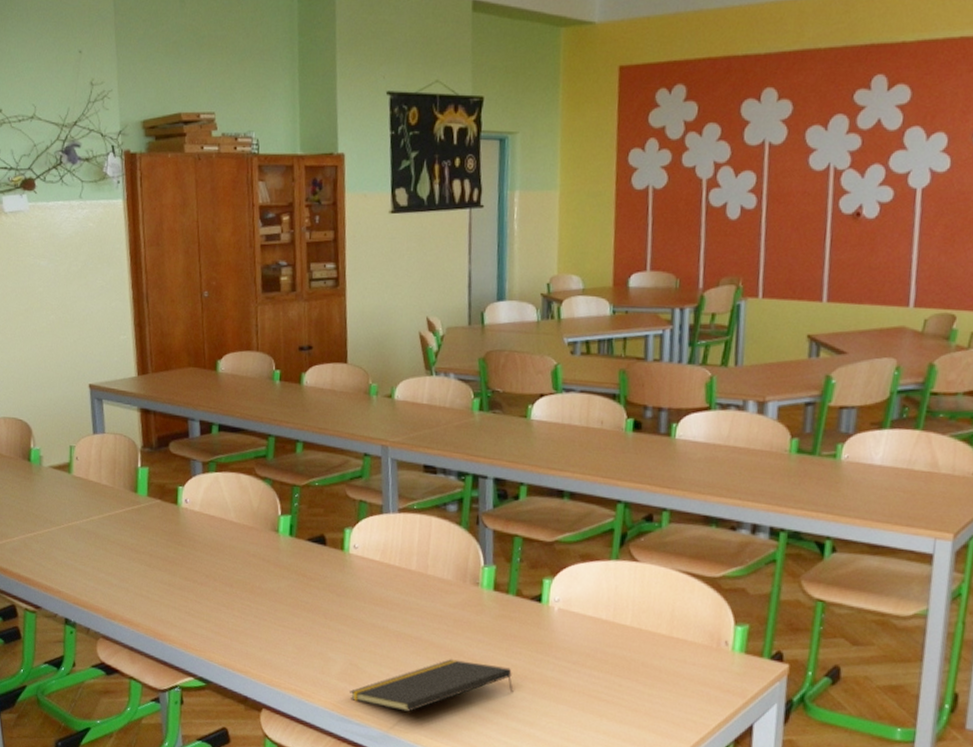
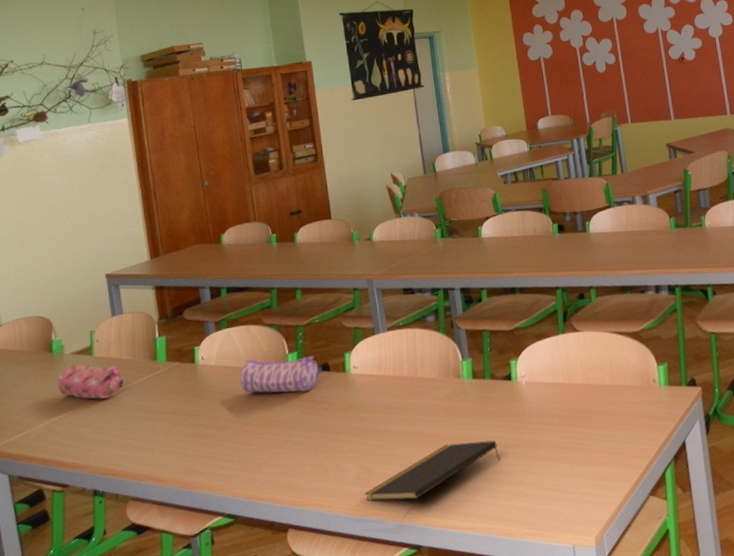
pencil case: none [34,479,101,524] -> present [58,364,124,399]
pencil case: none [224,511,318,563] -> present [240,356,323,393]

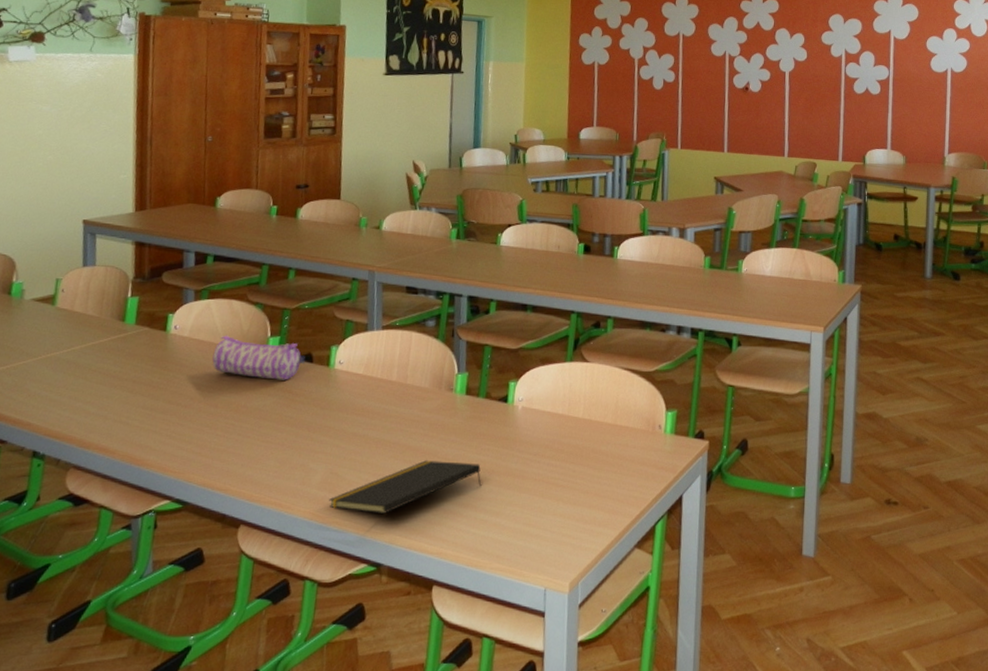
pencil case: present [58,364,124,399] -> none [11,312,85,354]

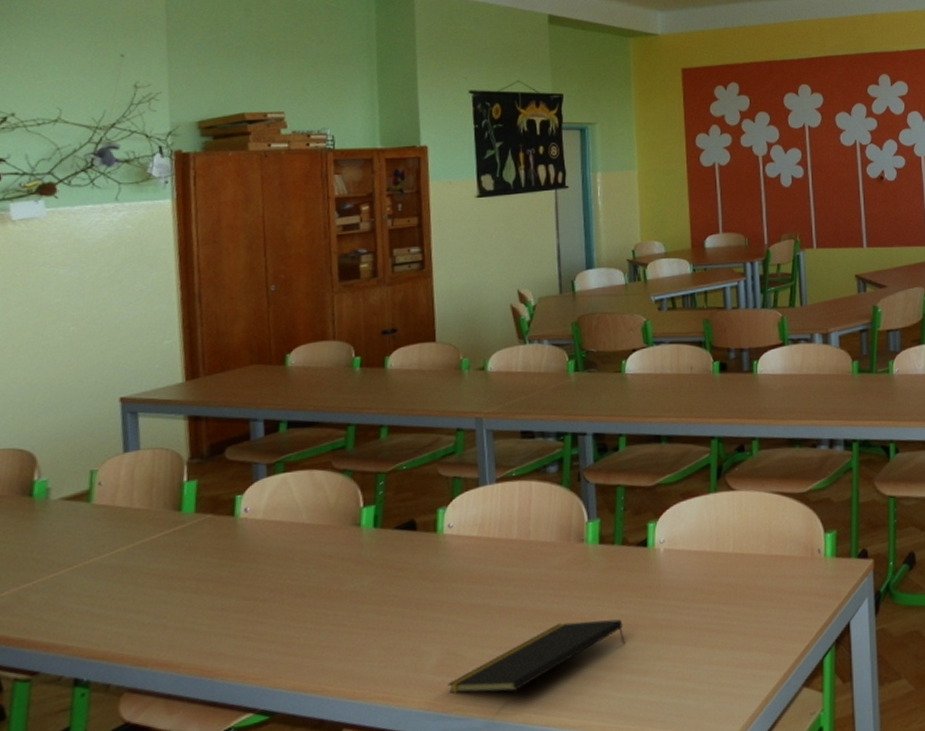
pencil case: present [212,335,305,380] -> none [294,511,407,556]

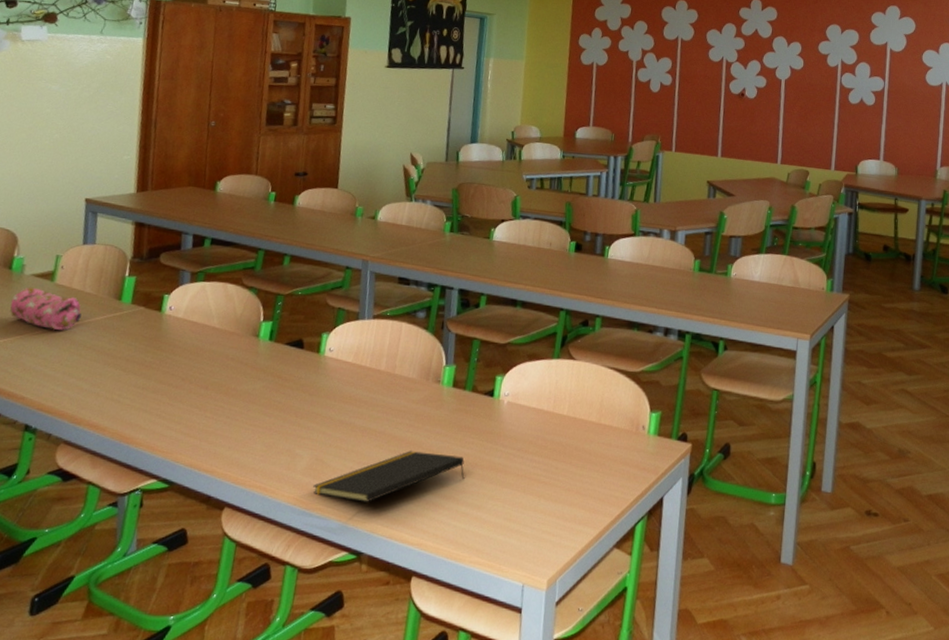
pencil case: none [36,513,132,560] -> present [10,287,82,330]

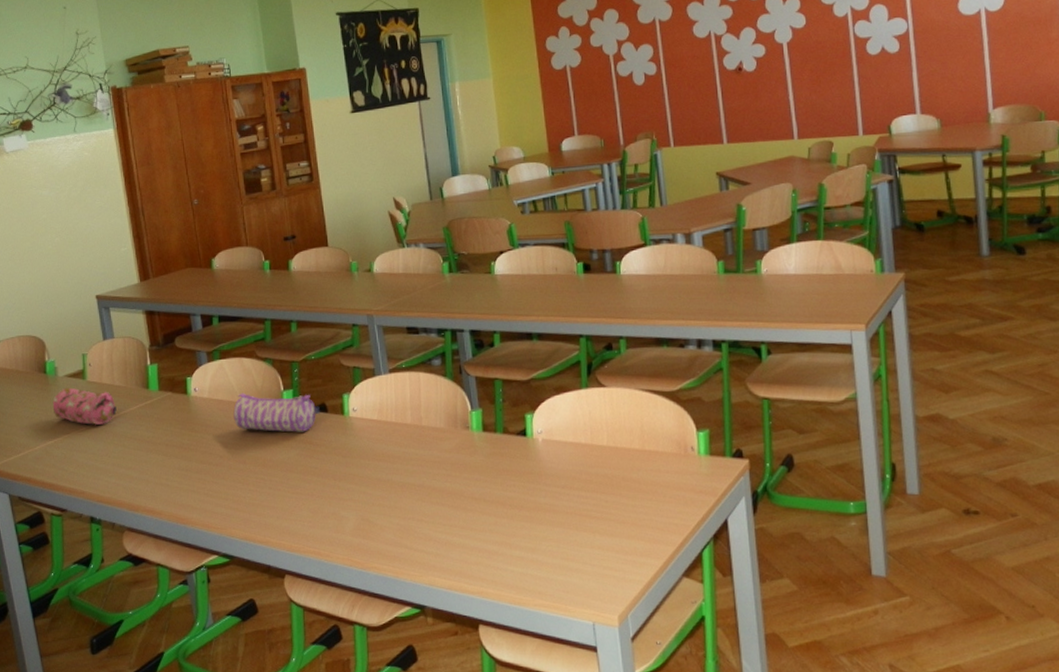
pencil case: none [204,318,296,365] -> present [233,393,320,432]
notepad: present [313,451,465,502] -> none [365,500,513,556]

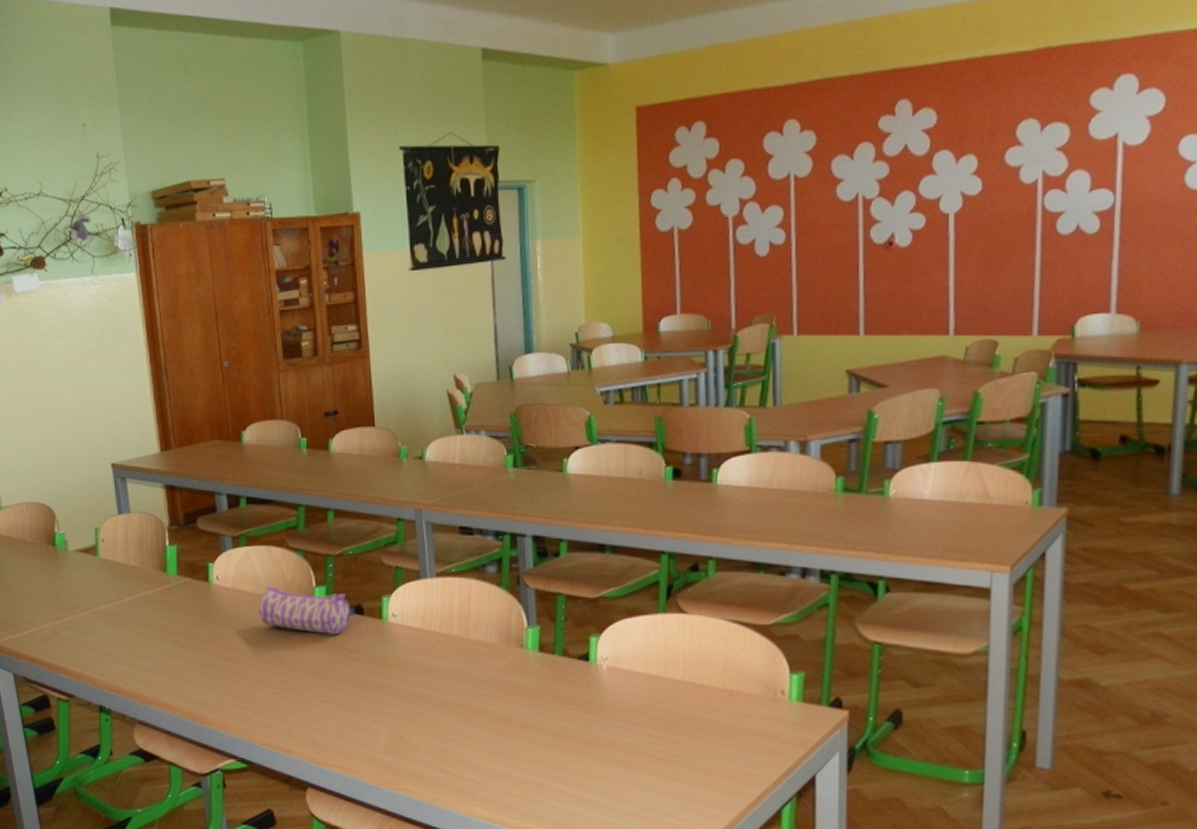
pencil case: present [52,387,117,425] -> none [61,563,131,607]

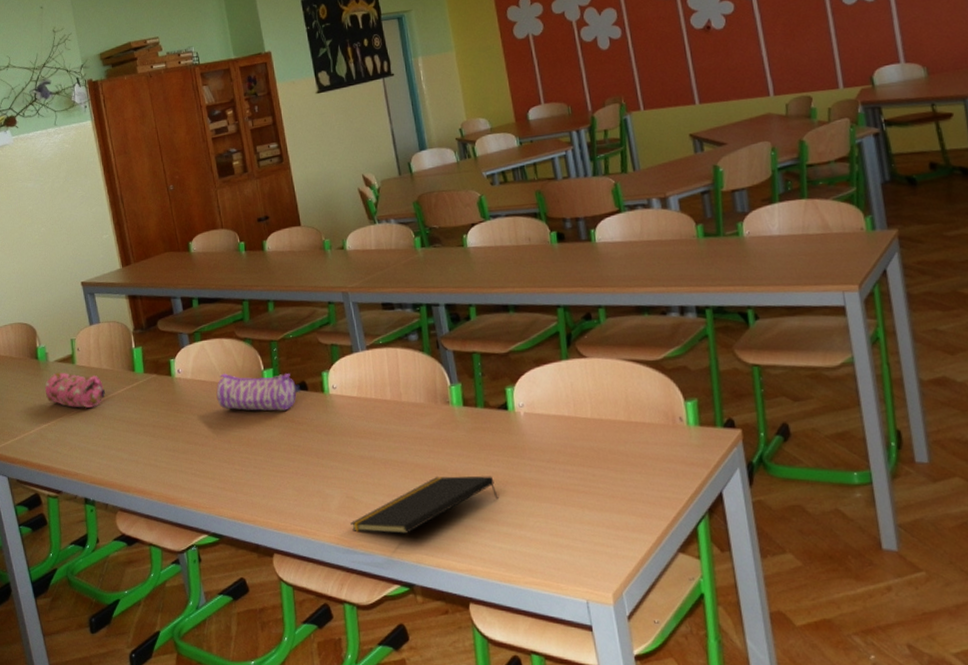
pencil case: none [61,563,131,607] -> present [44,372,105,408]
notepad: none [397,725,566,782] -> present [350,476,499,534]

